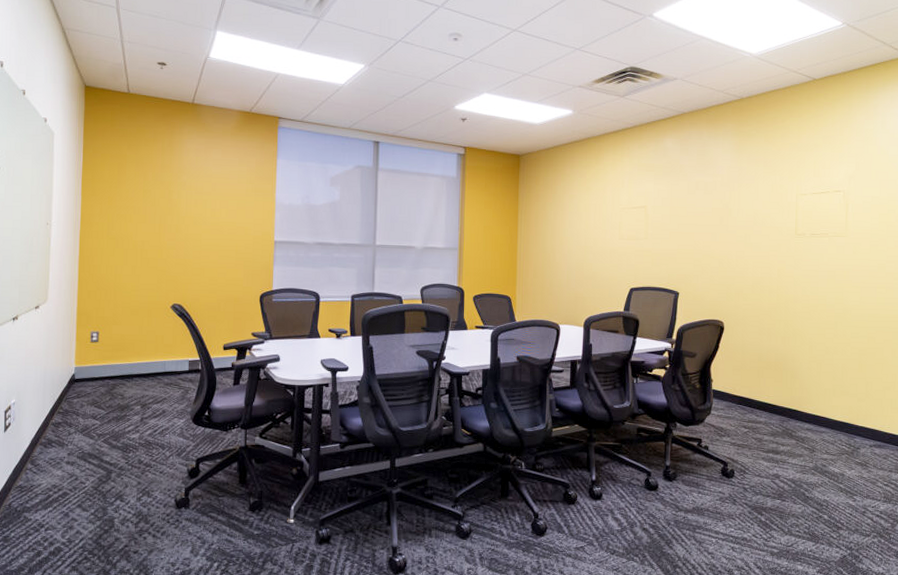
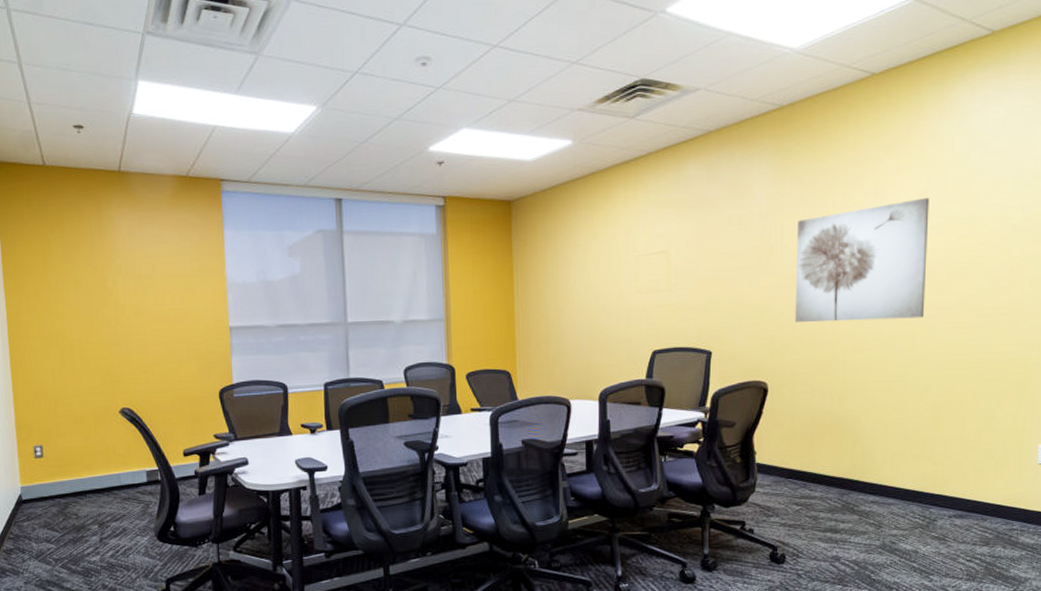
wall art: none [748,180,857,277] -> present [795,198,929,323]

